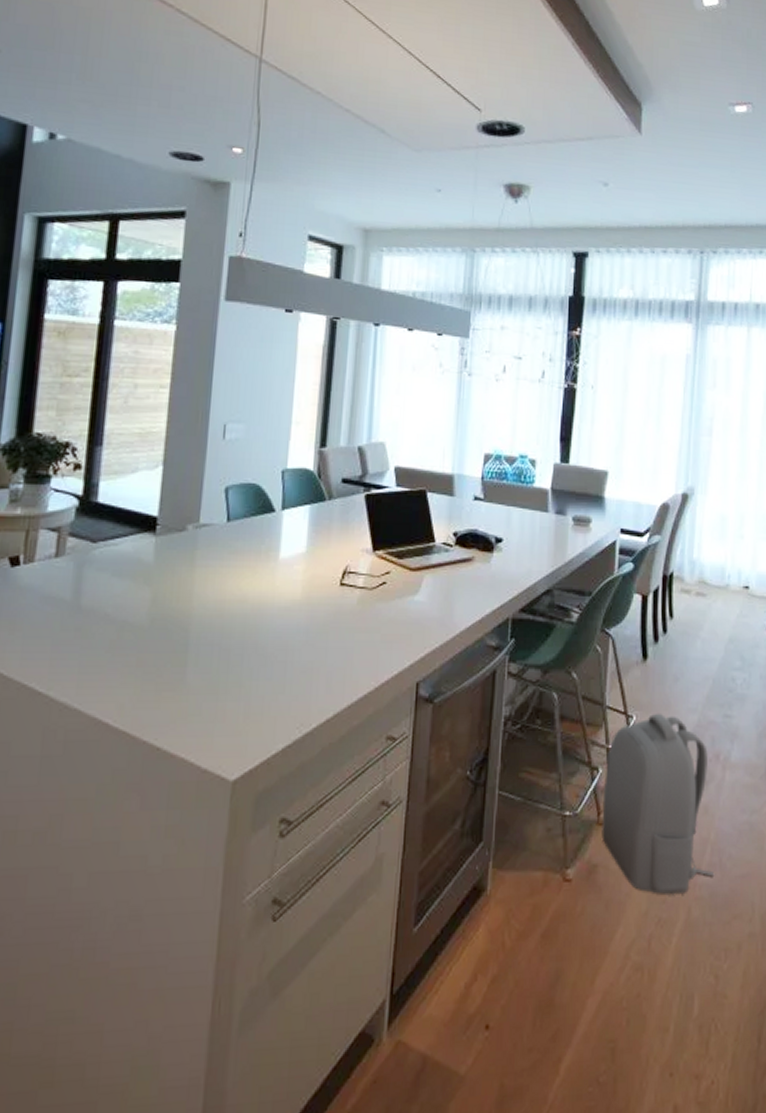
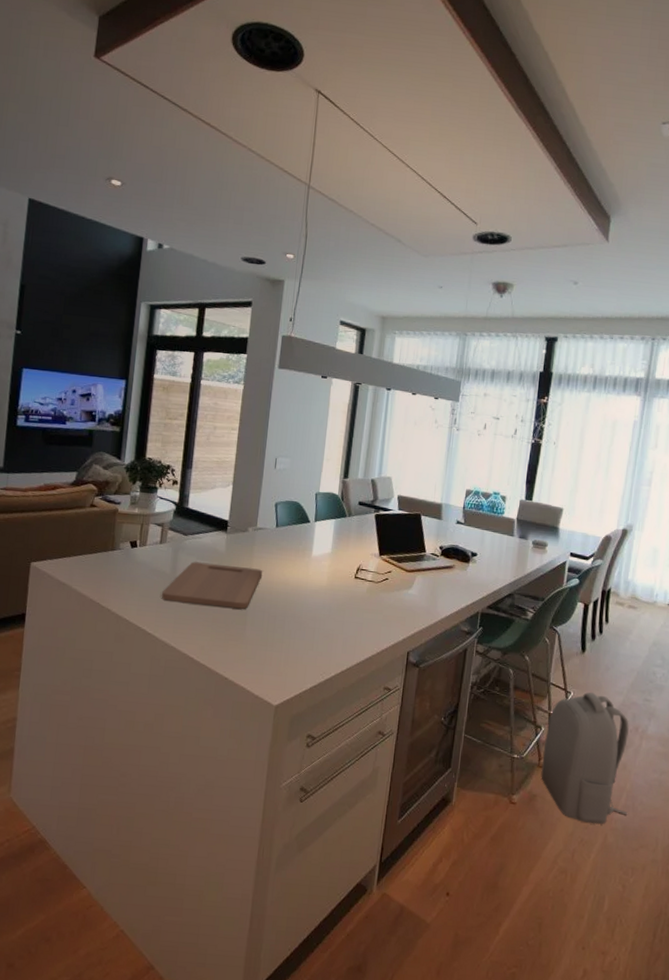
cutting board: none [59,580,210,645] -> present [162,561,263,610]

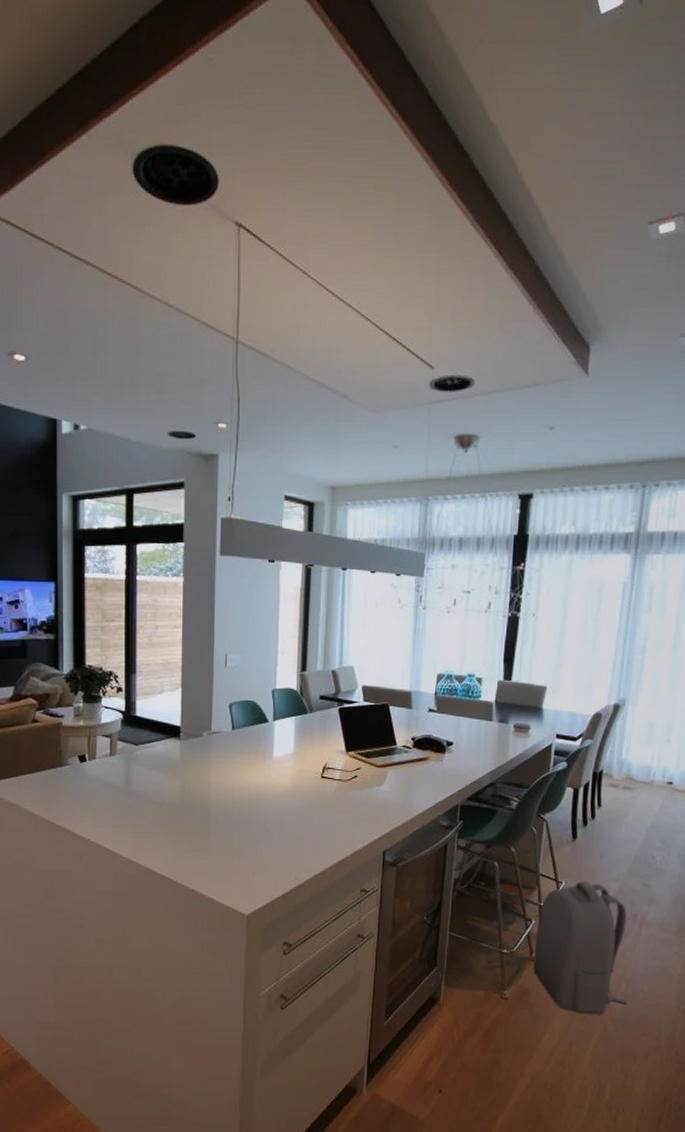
cutting board: present [162,561,263,610] -> none [118,772,222,819]

